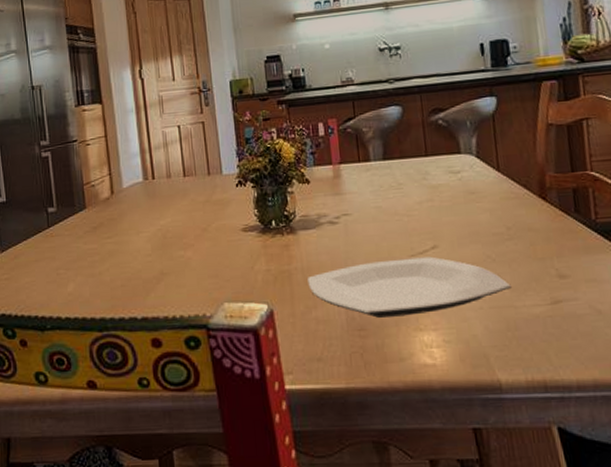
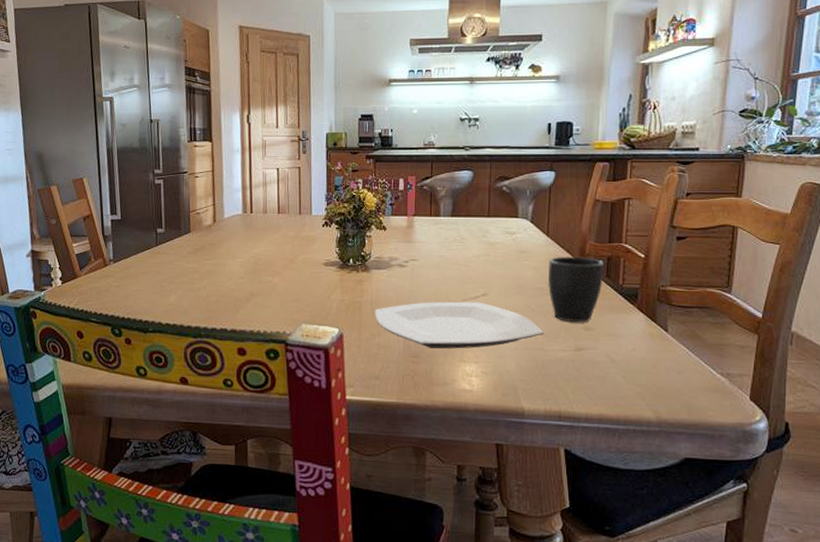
mug: none [504,191,572,270] -> present [548,256,605,322]

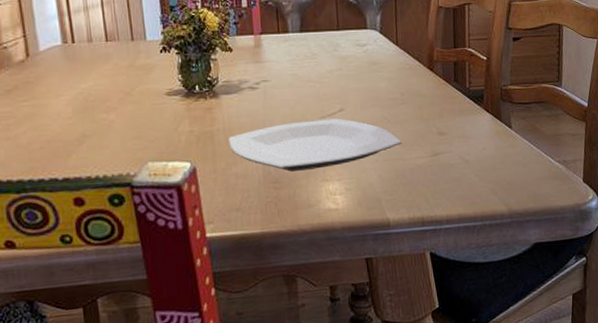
mug: present [548,256,605,322] -> none [400,63,452,129]

